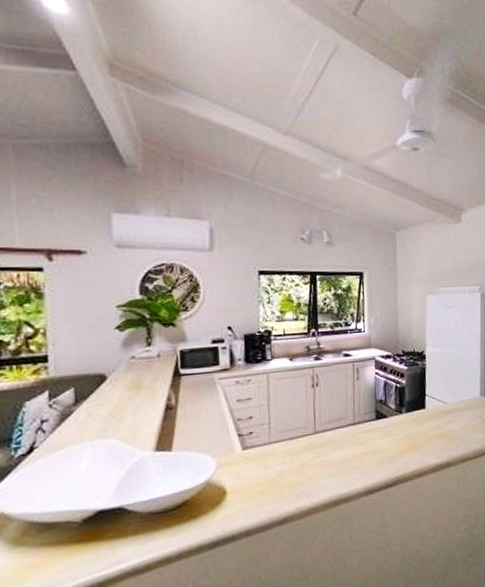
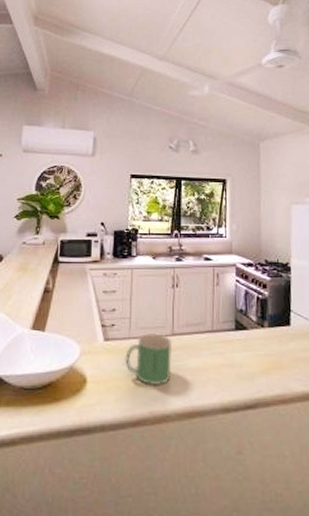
mug: none [266,434,315,484] -> present [125,333,173,385]

